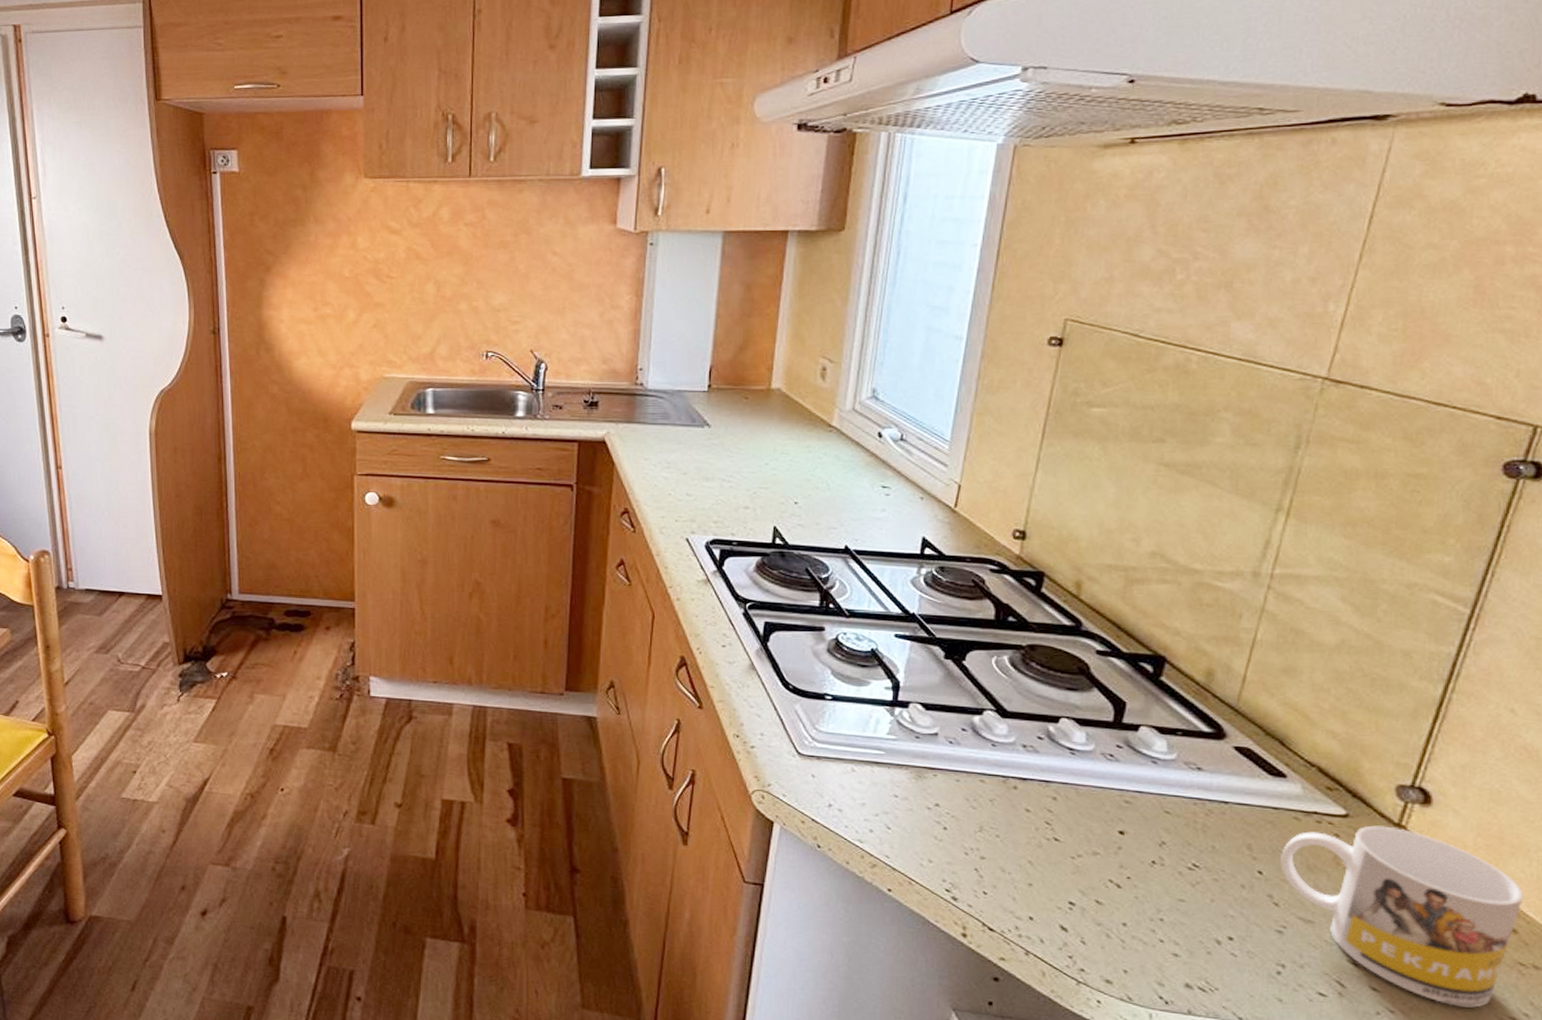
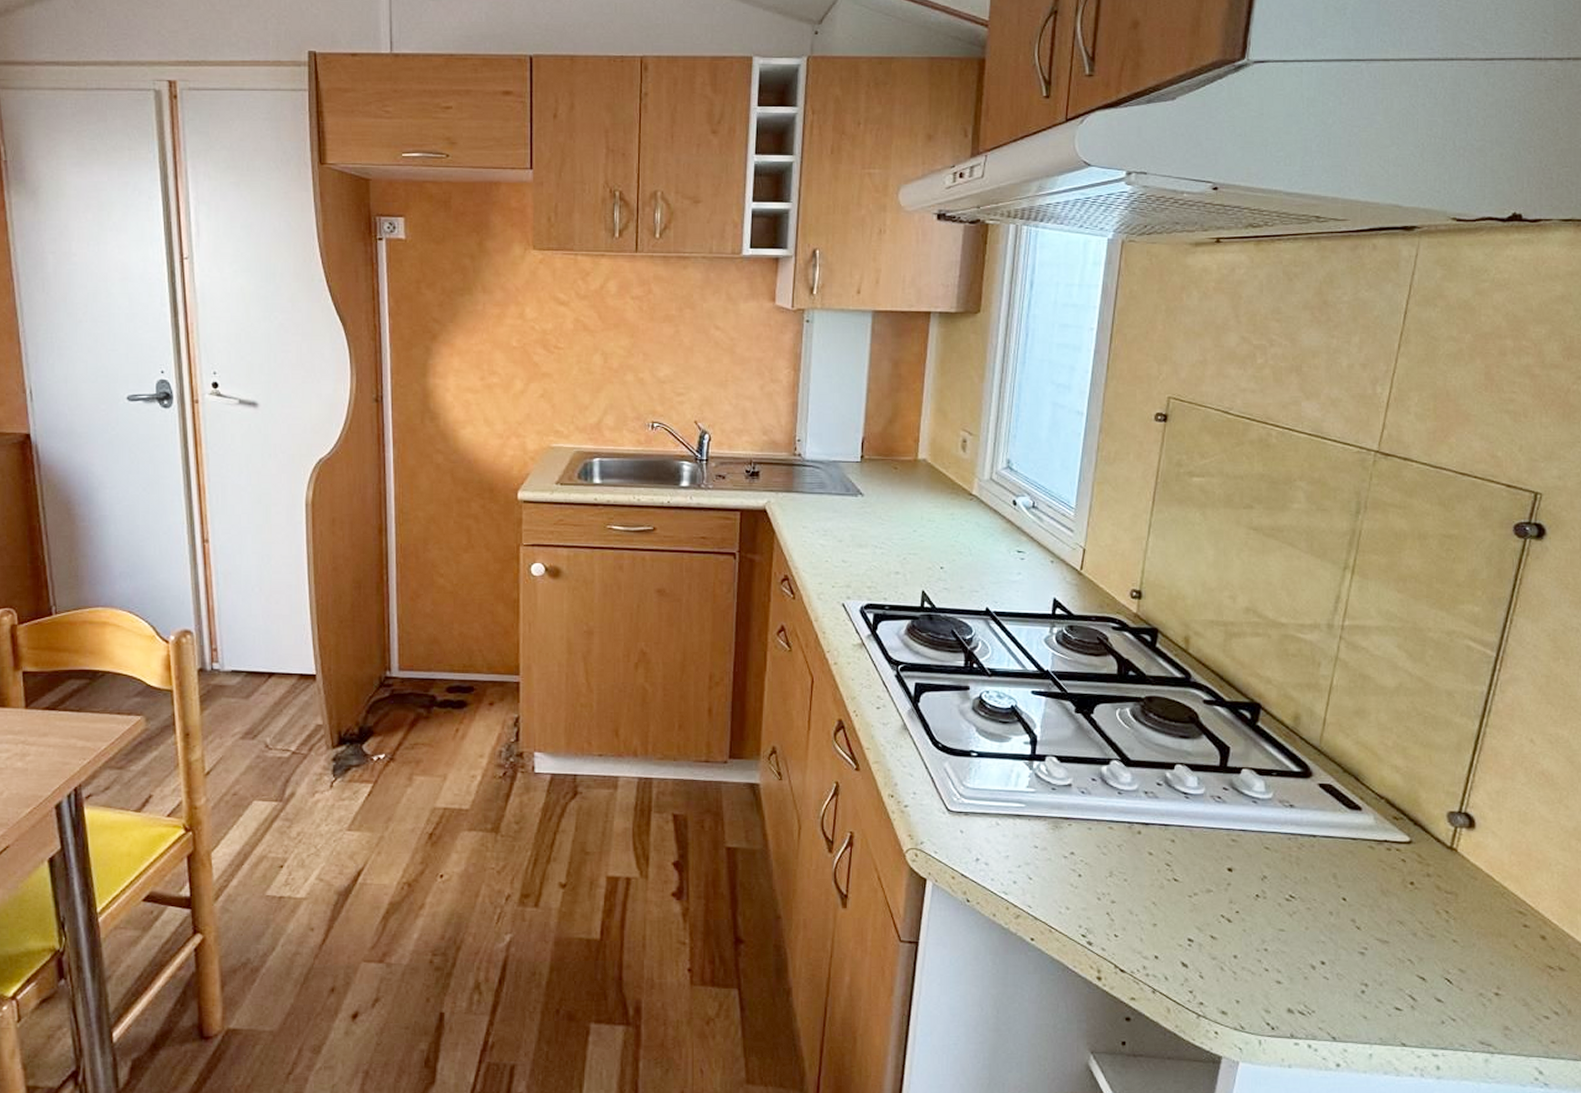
mug: present [1280,825,1524,1008] -> none [1360,849,1549,1010]

